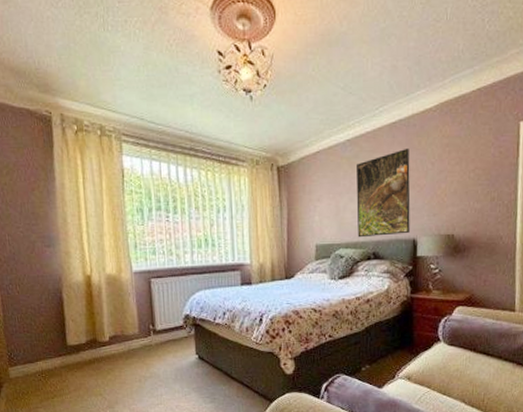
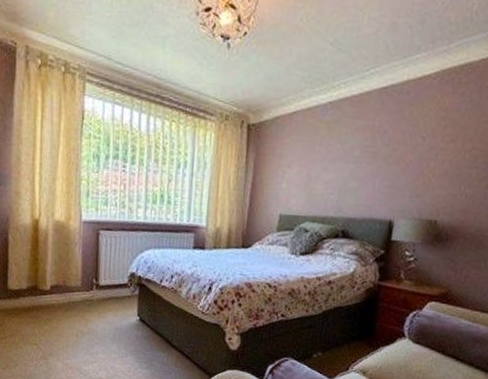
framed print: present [356,147,411,238] -> none [327,117,399,214]

